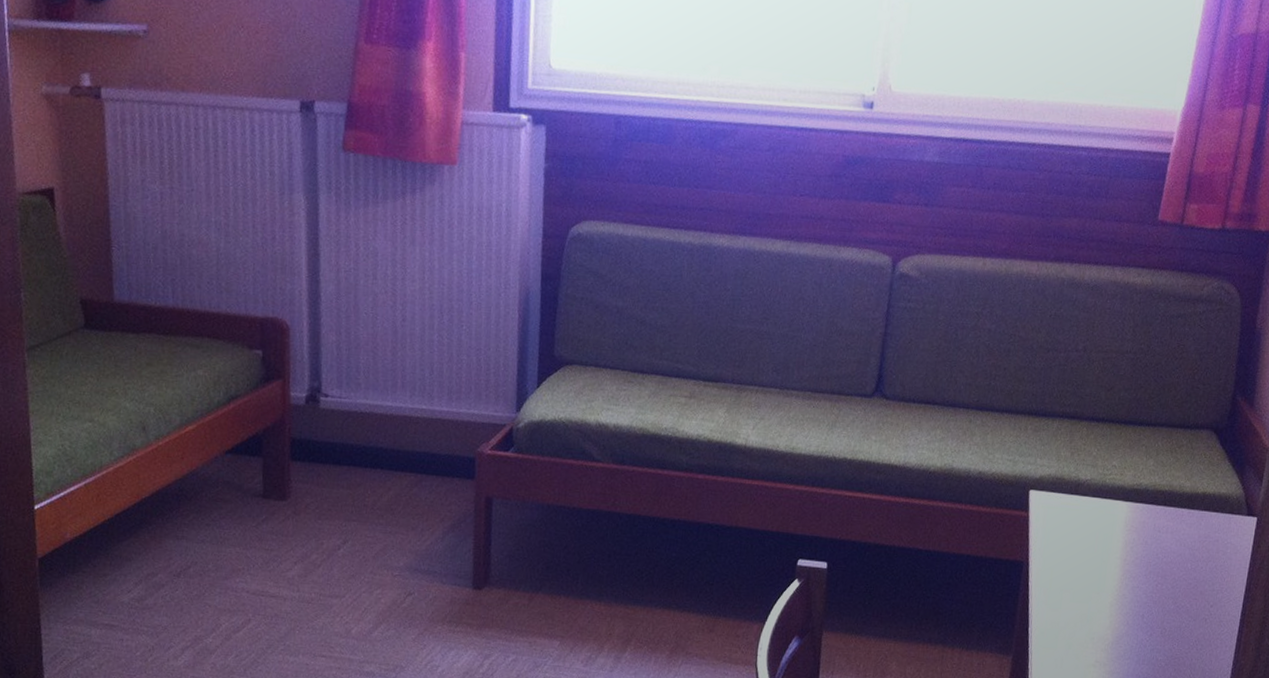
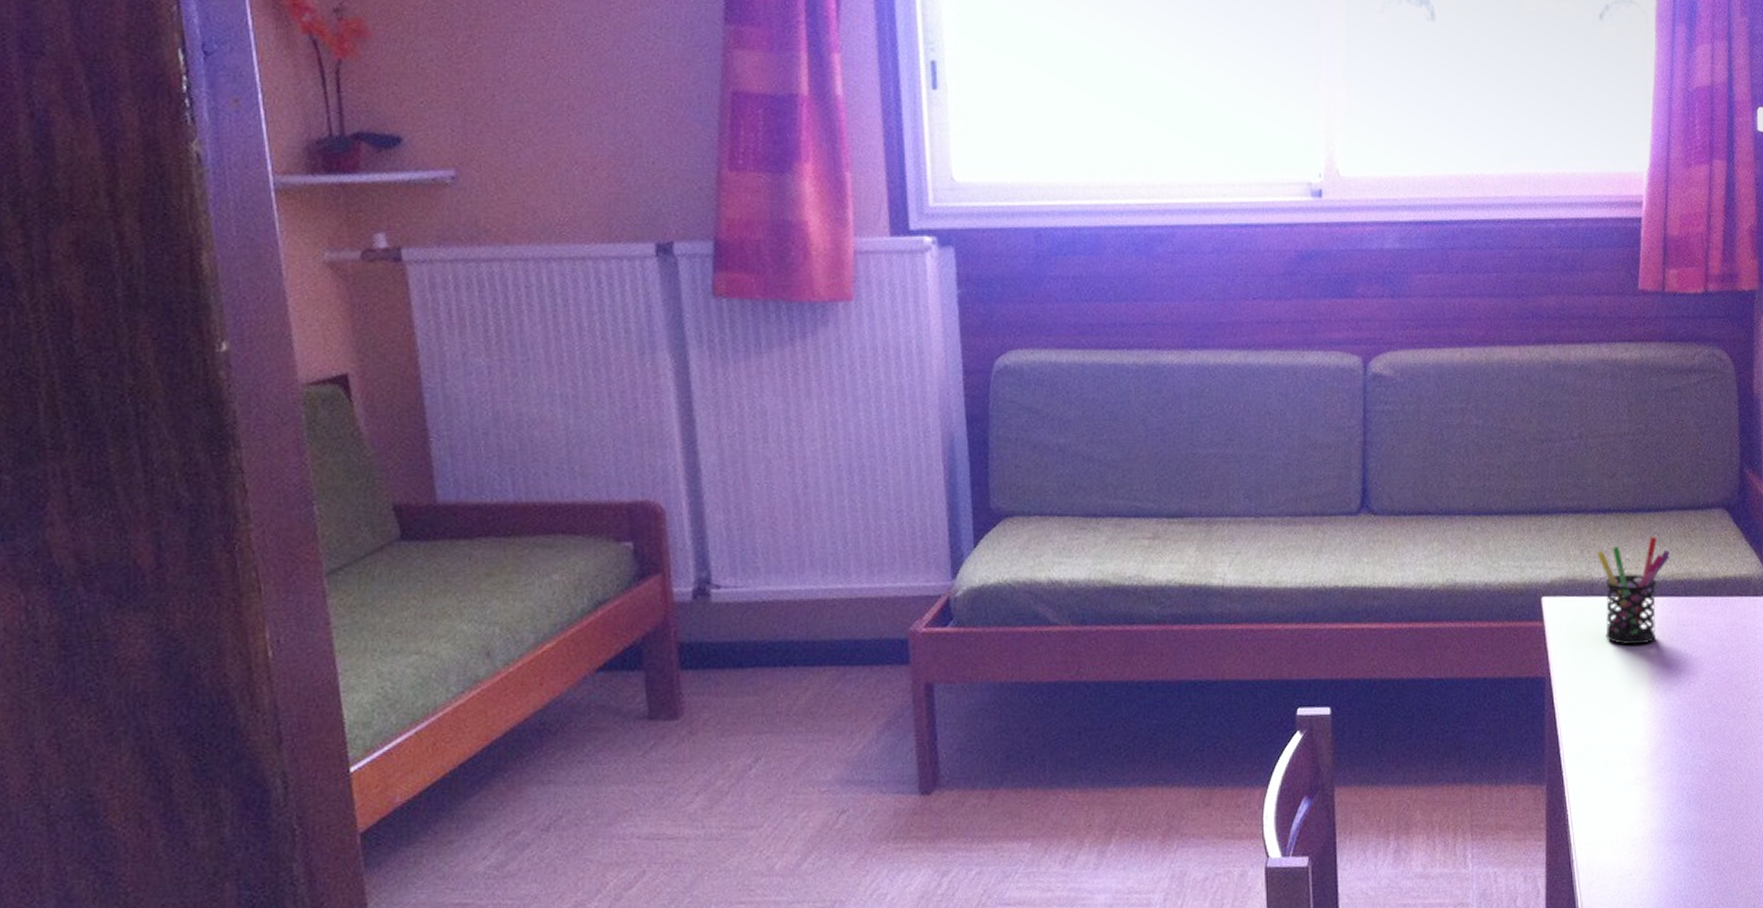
pen holder: none [1084,447,1155,544] -> present [1597,536,1670,645]

